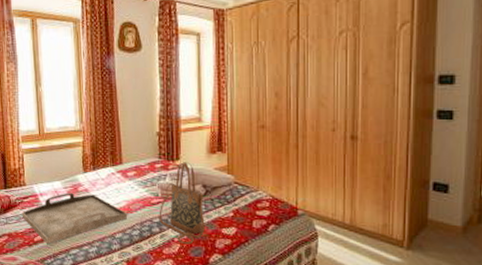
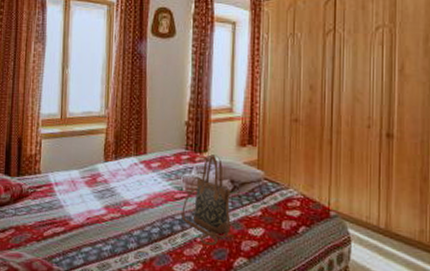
serving tray: present [22,193,128,245] -> none [33,183,148,241]

